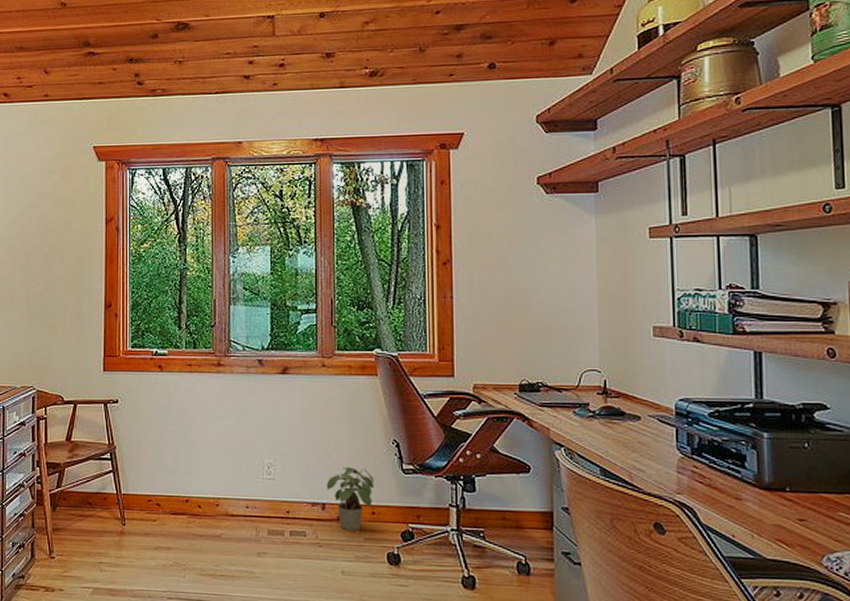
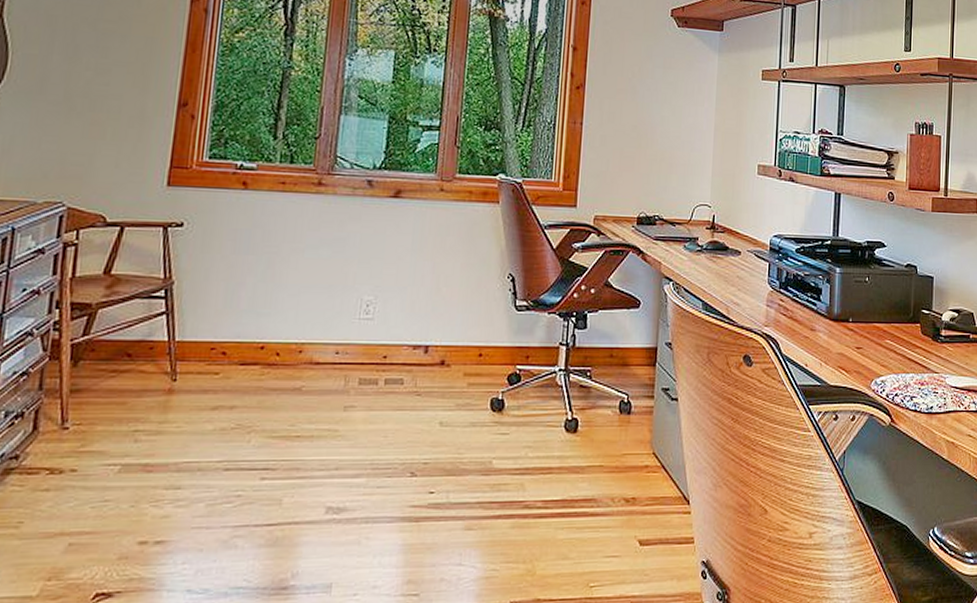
potted plant: present [326,467,374,530] -> none [431,304,484,375]

